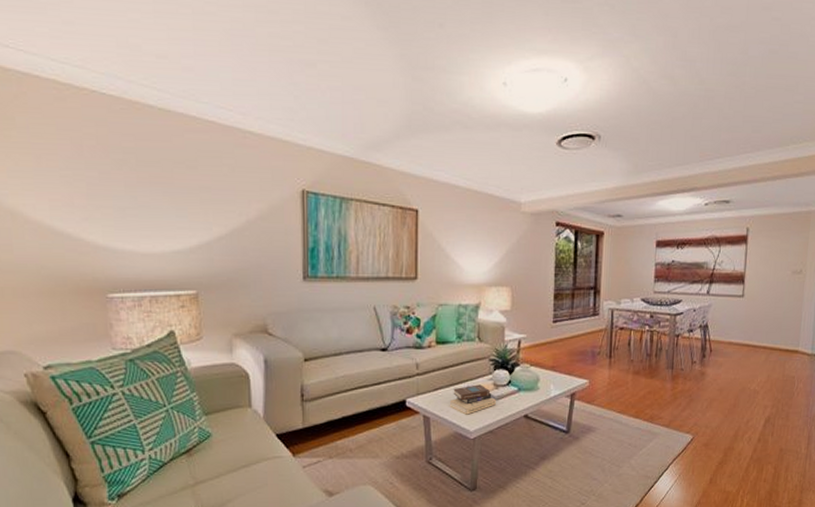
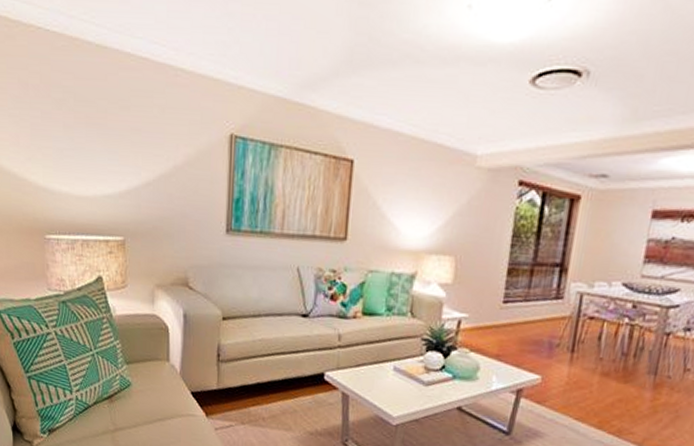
books: present [449,384,496,415] -> none [371,365,426,398]

